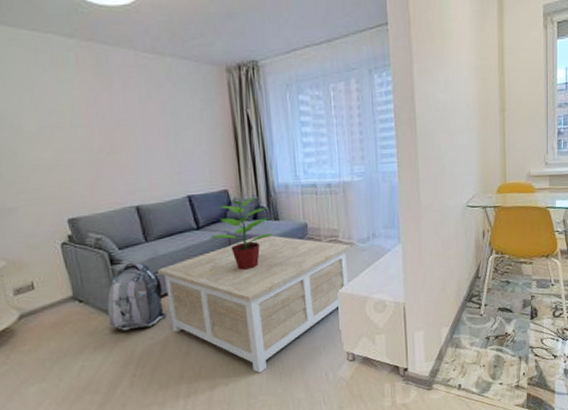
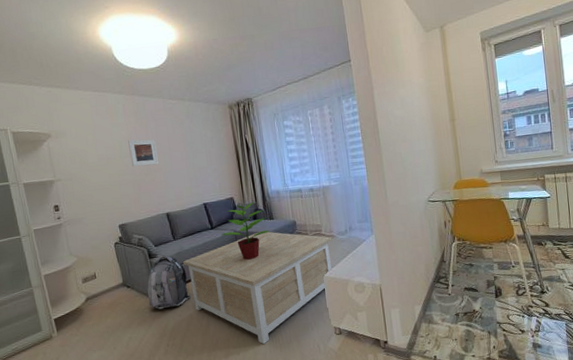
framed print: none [82,103,128,142] -> present [128,139,160,167]

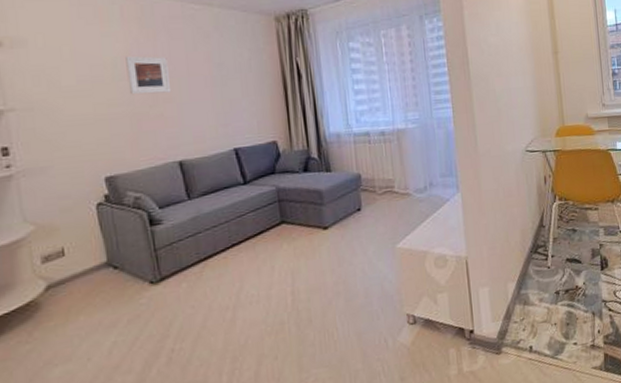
backpack: present [147,254,190,310] -> none [144,220,209,299]
coffee table: present [183,231,333,345] -> none [201,188,408,343]
potted plant: present [221,202,270,260] -> none [258,148,326,227]

